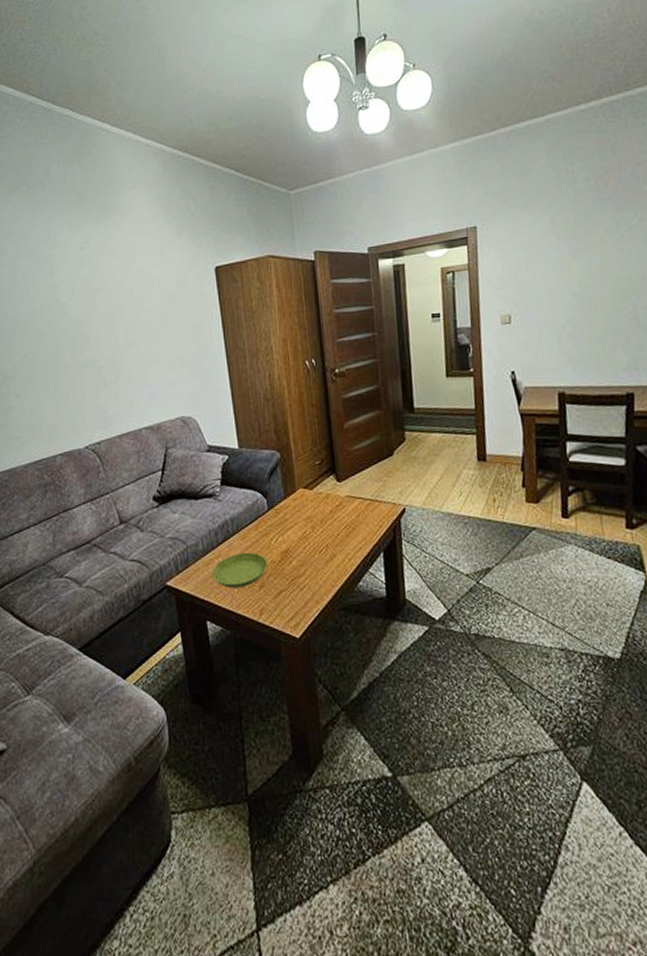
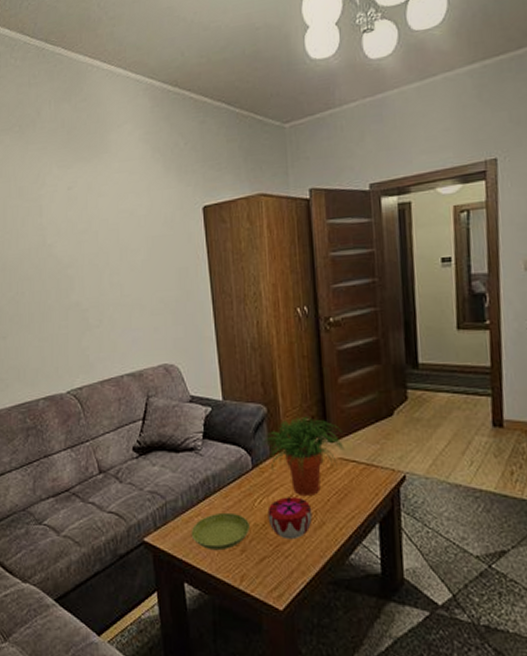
potted plant: none [276,459,352,533] -> present [261,416,345,497]
decorative bowl: none [283,533,325,573] -> present [267,497,313,540]

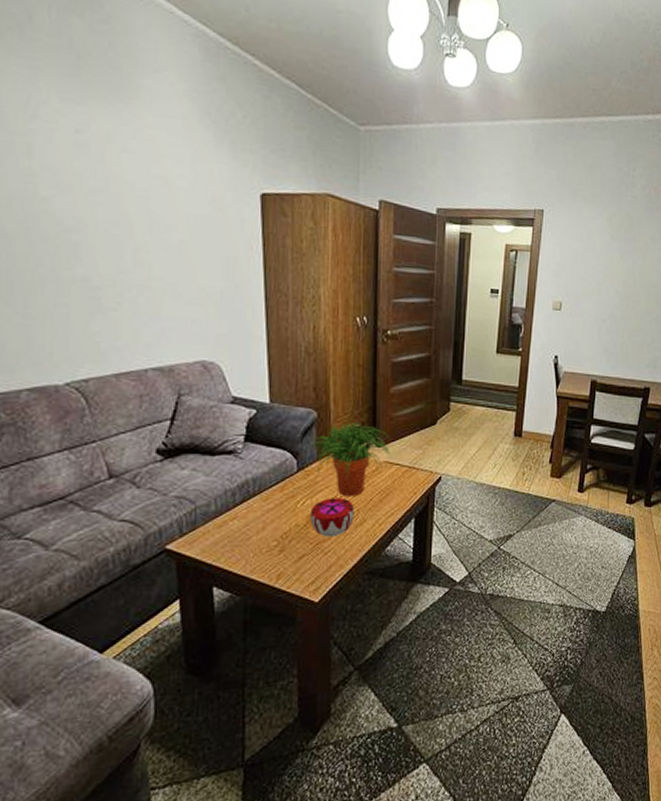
saucer: present [191,512,250,551] -> none [224,514,290,553]

